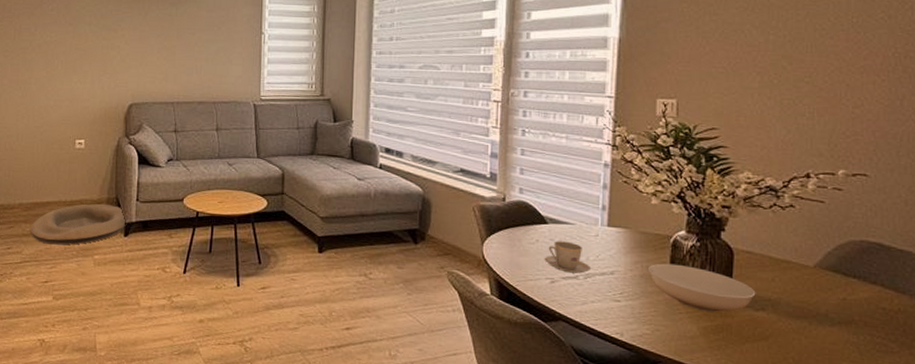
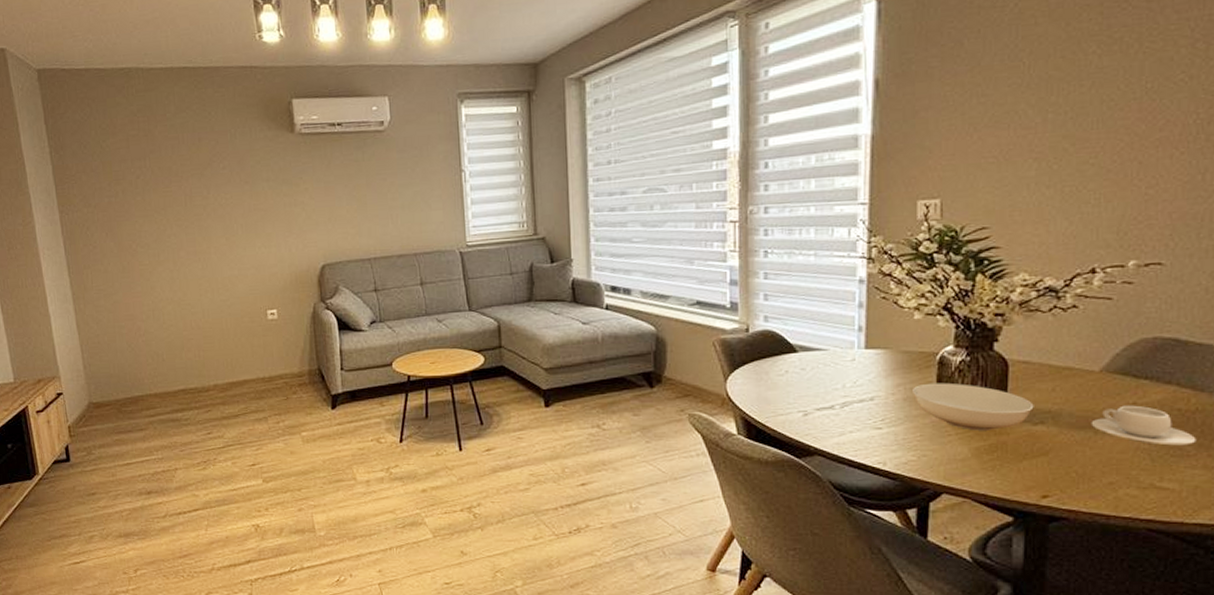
dog bed: present [30,204,127,245] -> none [229,377,333,425]
teacup: present [544,241,592,274] -> none [795,369,849,403]
teacup: none [806,300,899,343] -> present [1091,405,1196,446]

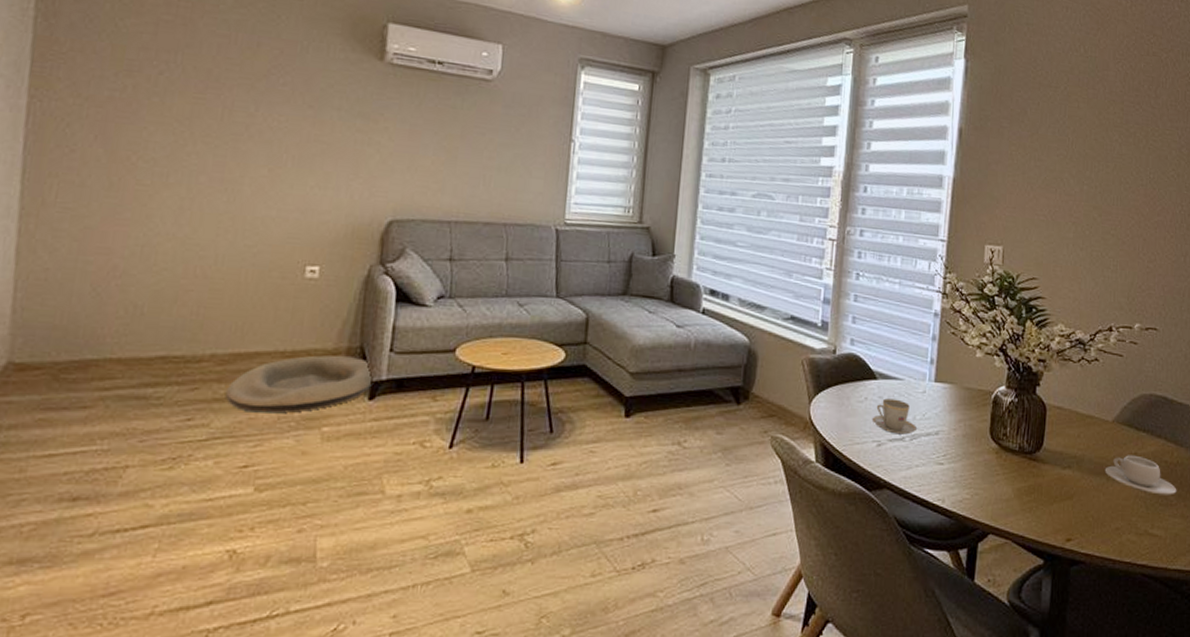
dog bed: none [229,377,333,425] -> present [225,355,374,413]
teacup: none [795,369,849,403] -> present [871,398,918,435]
bowl: present [913,382,1034,431] -> none [971,421,1064,472]

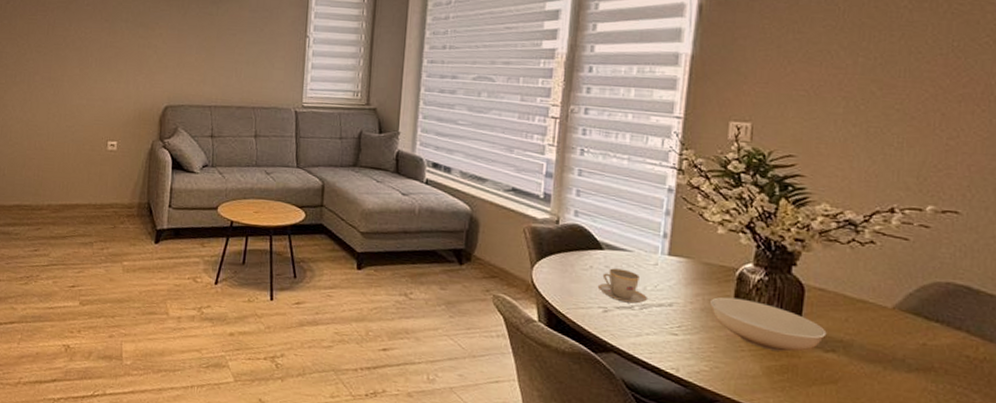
dog bed: present [225,355,374,413] -> none [58,208,158,250]
bowl: none [971,421,1064,472] -> present [710,296,827,352]
teacup: present [1104,455,1177,495] -> none [880,345,983,393]

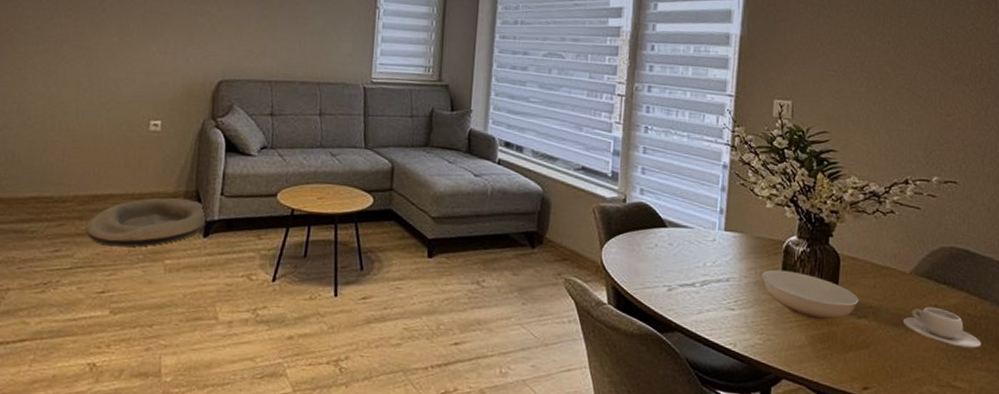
dog bed: none [58,208,158,250] -> present [85,198,208,247]
teacup: present [597,268,648,304] -> none [662,245,708,281]
teacup: none [880,345,983,393] -> present [902,307,982,349]

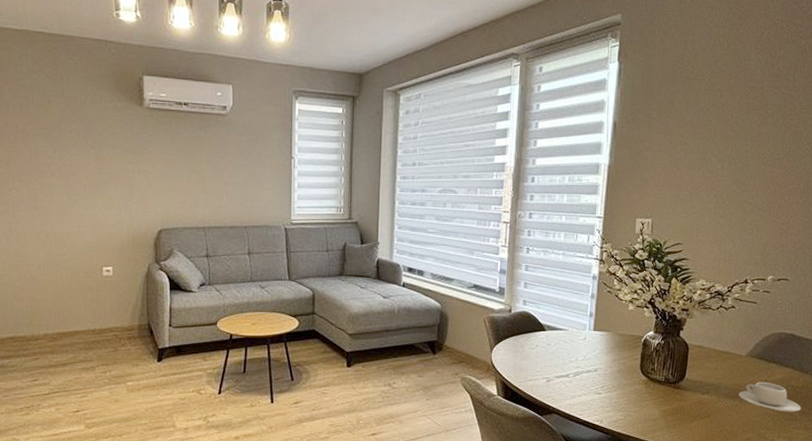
dog bed: present [85,198,208,247] -> none [57,331,160,374]
bowl: present [762,269,859,320] -> none [624,359,703,397]

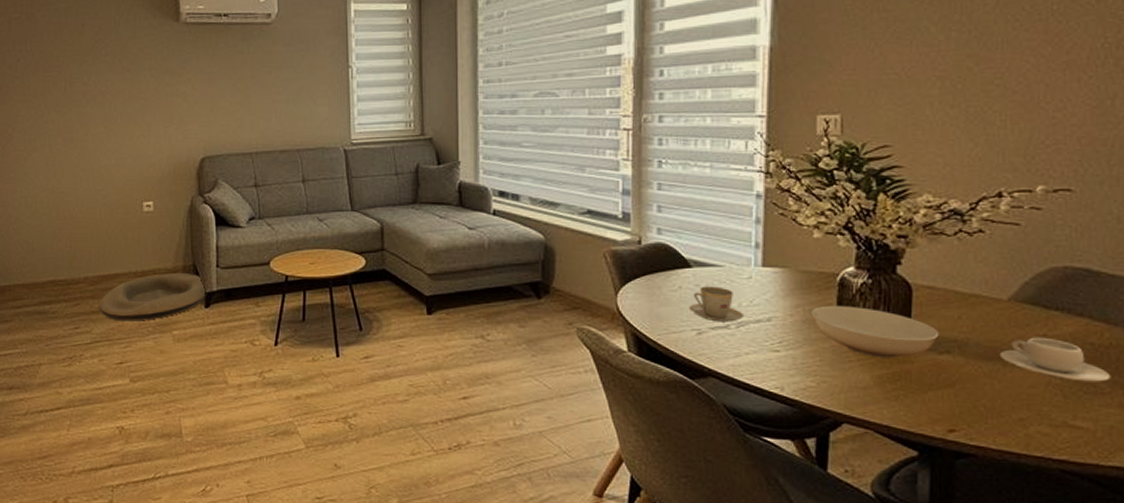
dog bed: none [57,331,160,374] -> present [99,273,208,321]
teacup: none [542,345,580,372] -> present [688,286,745,322]
bowl: none [624,359,703,397] -> present [812,305,939,358]

